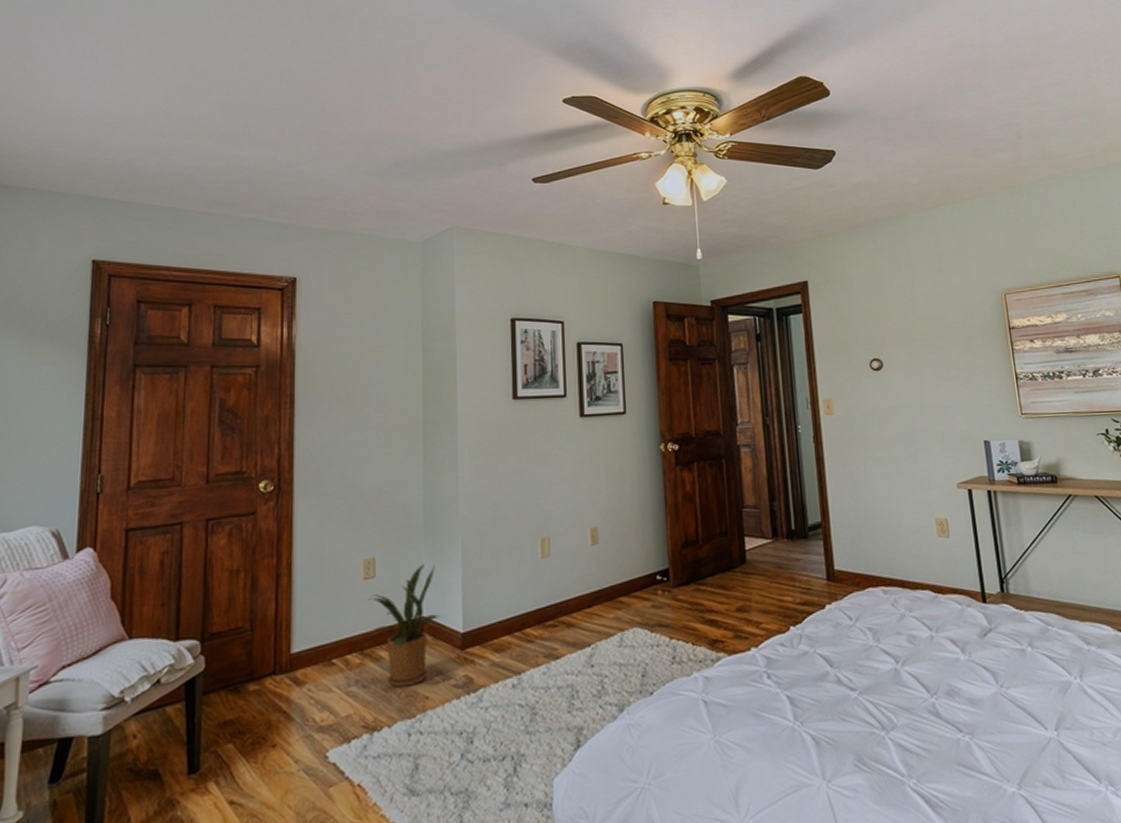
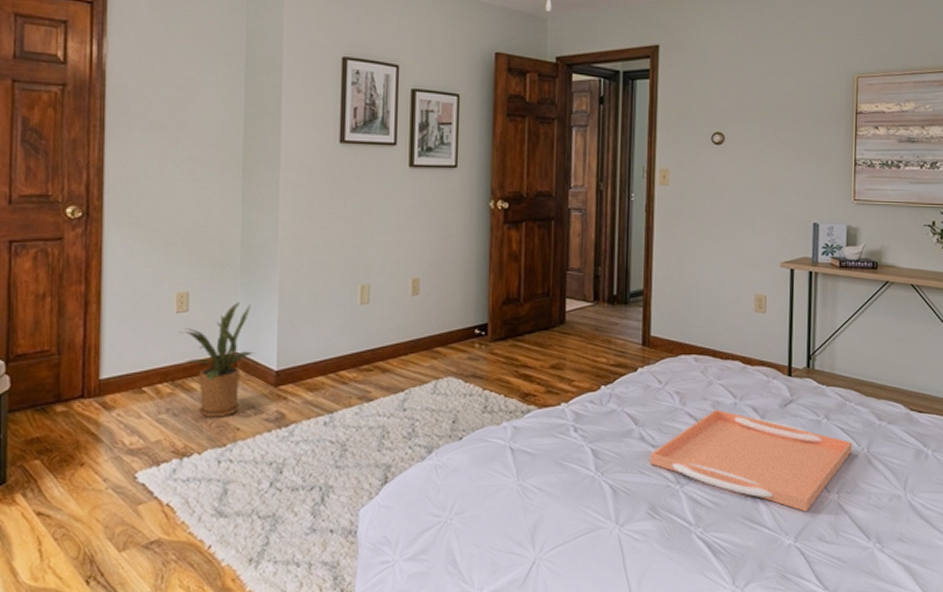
serving tray: none [849,644,1065,754] -> present [650,409,853,512]

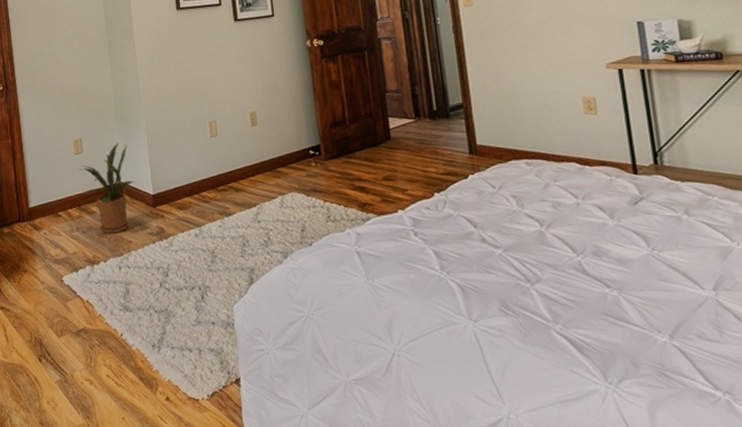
serving tray: present [650,409,853,512] -> none [494,210,725,310]

